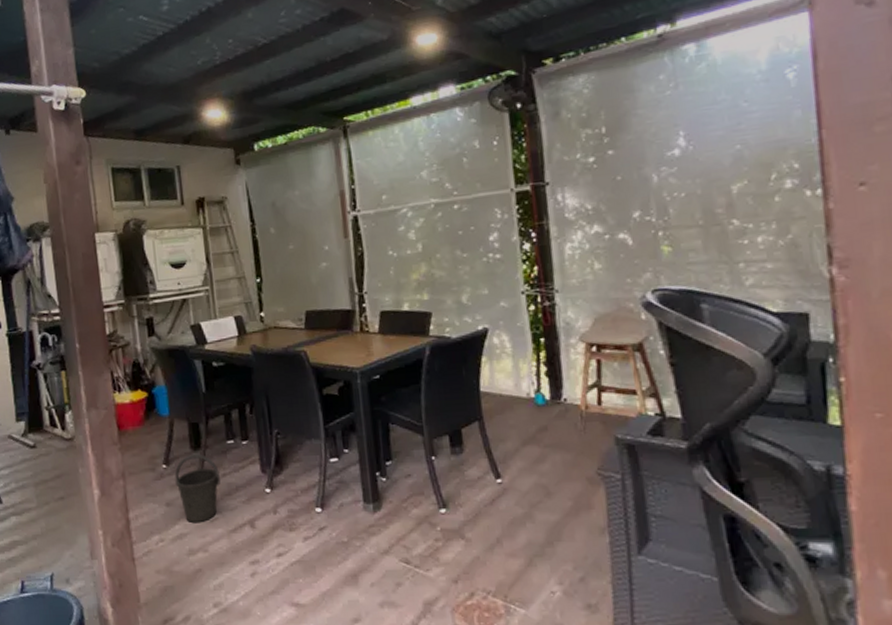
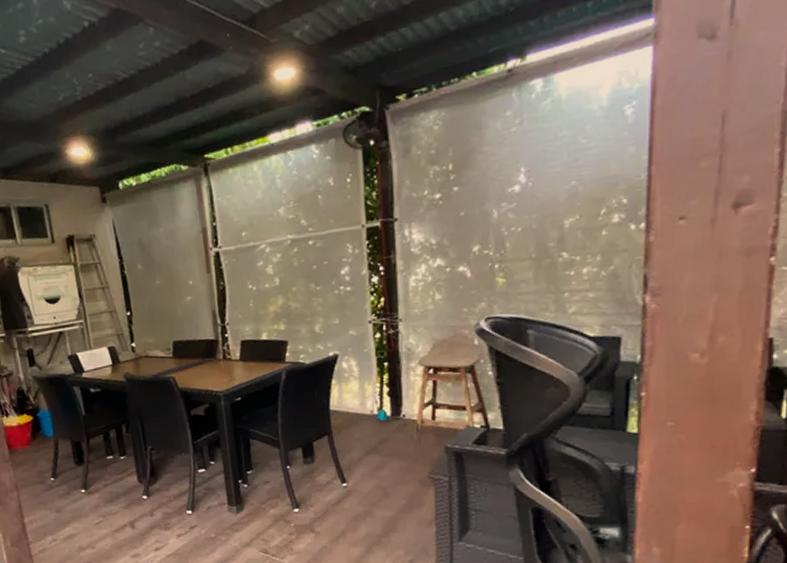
bucket: present [174,454,221,524] -> none [62,468,103,526]

